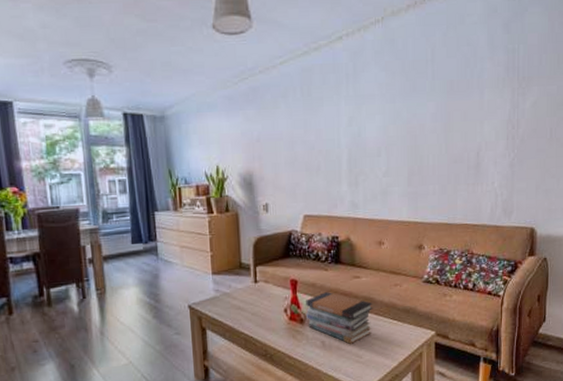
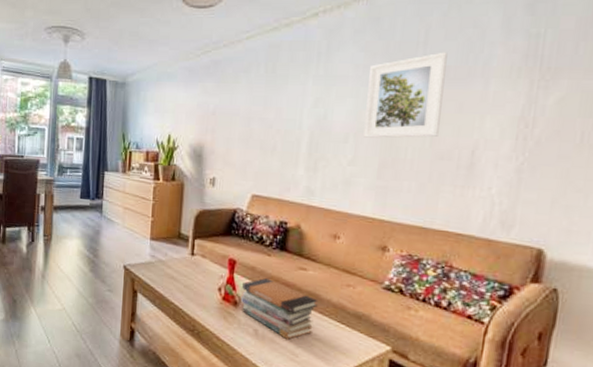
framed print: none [392,68,451,150] -> present [363,52,448,138]

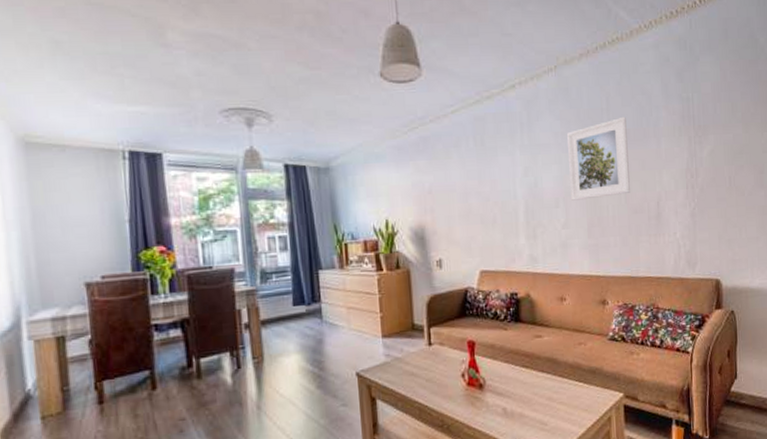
book stack: present [241,278,318,339] -> none [485,353,557,410]

